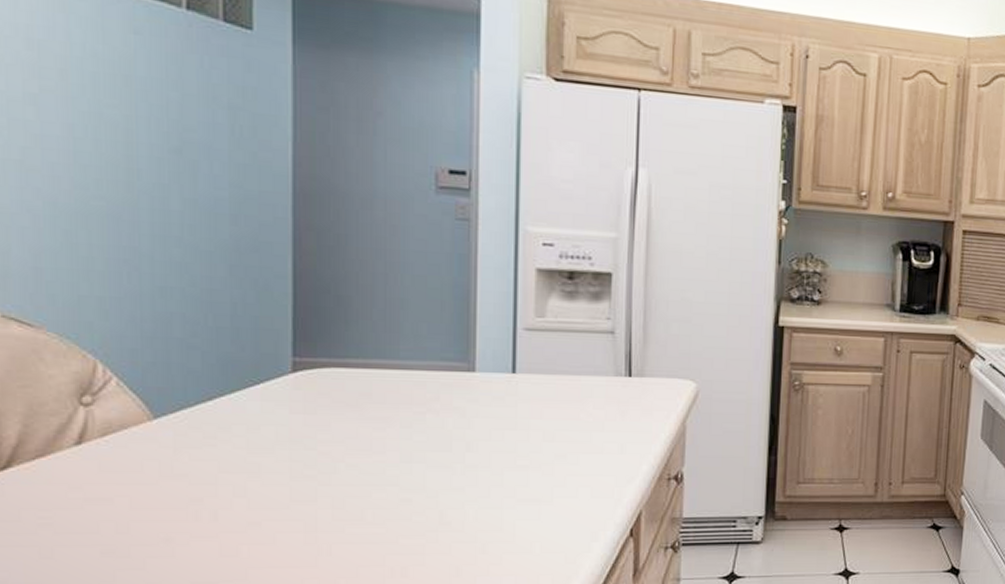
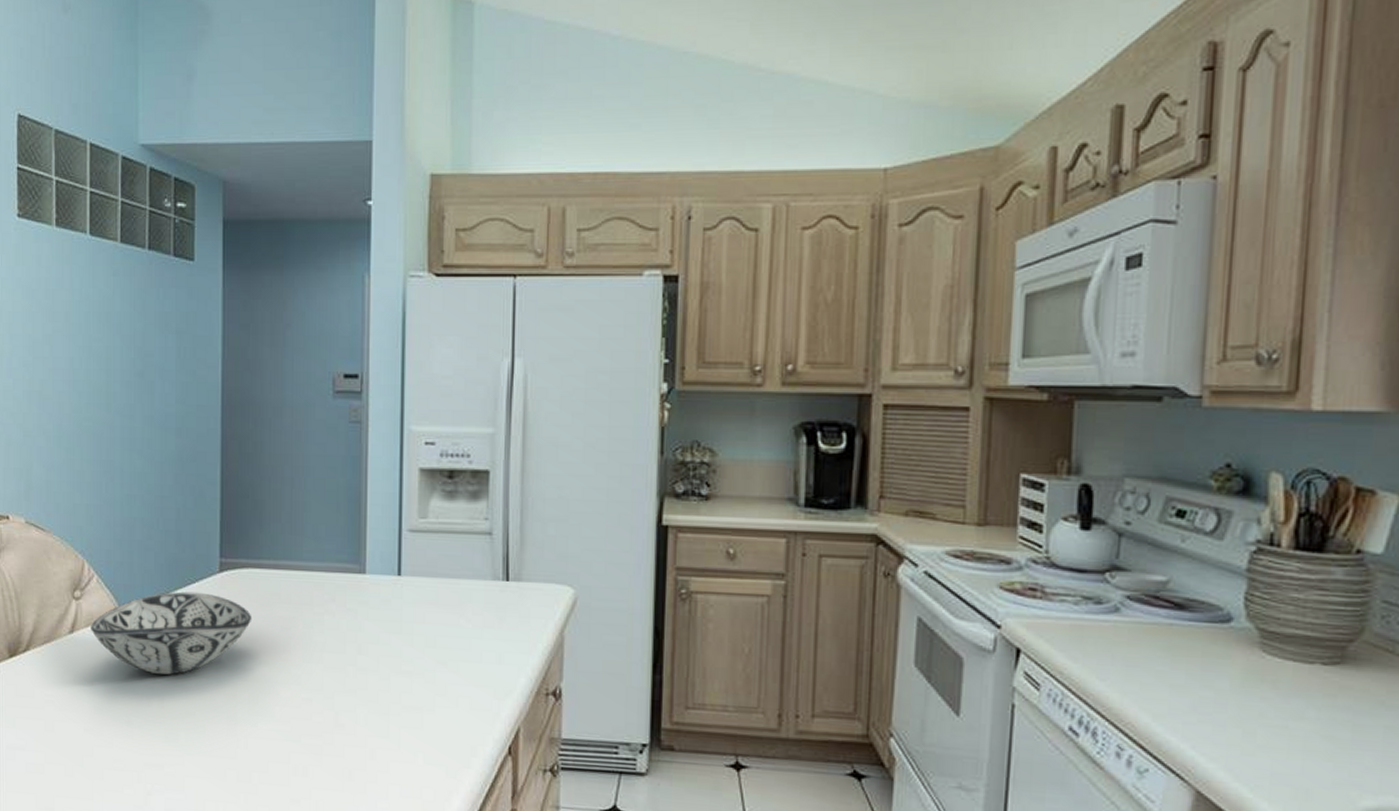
decorative bowl: none [108,393,336,484] -> present [91,591,252,675]

